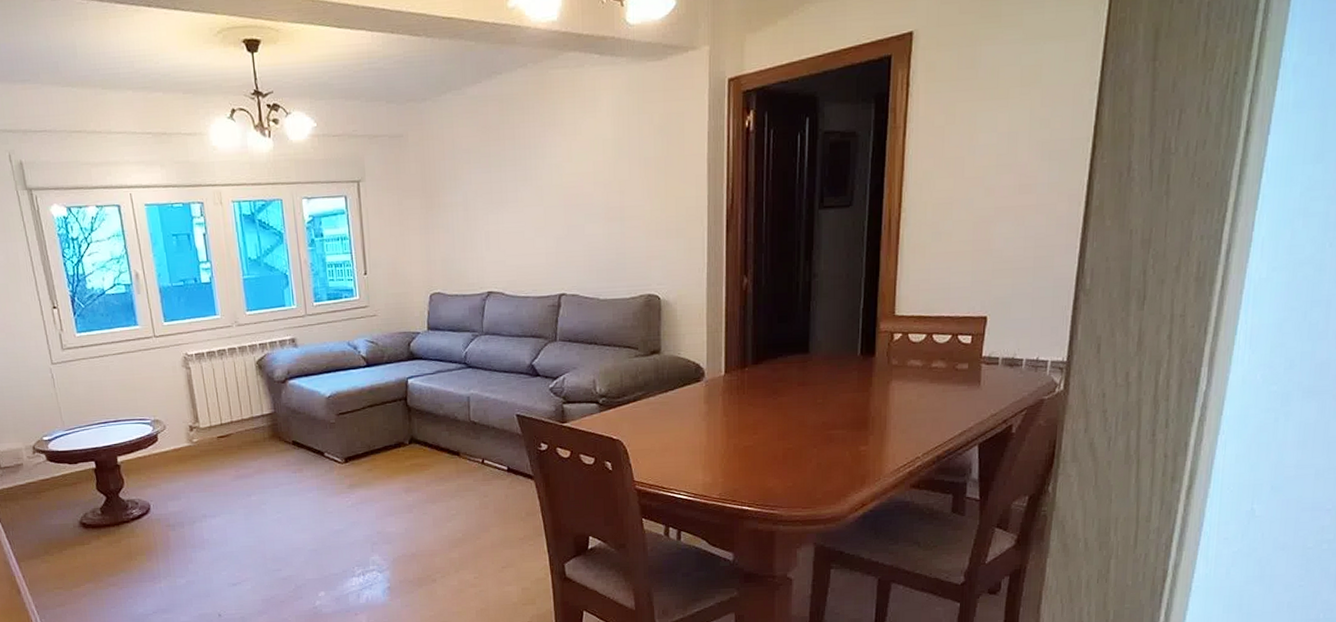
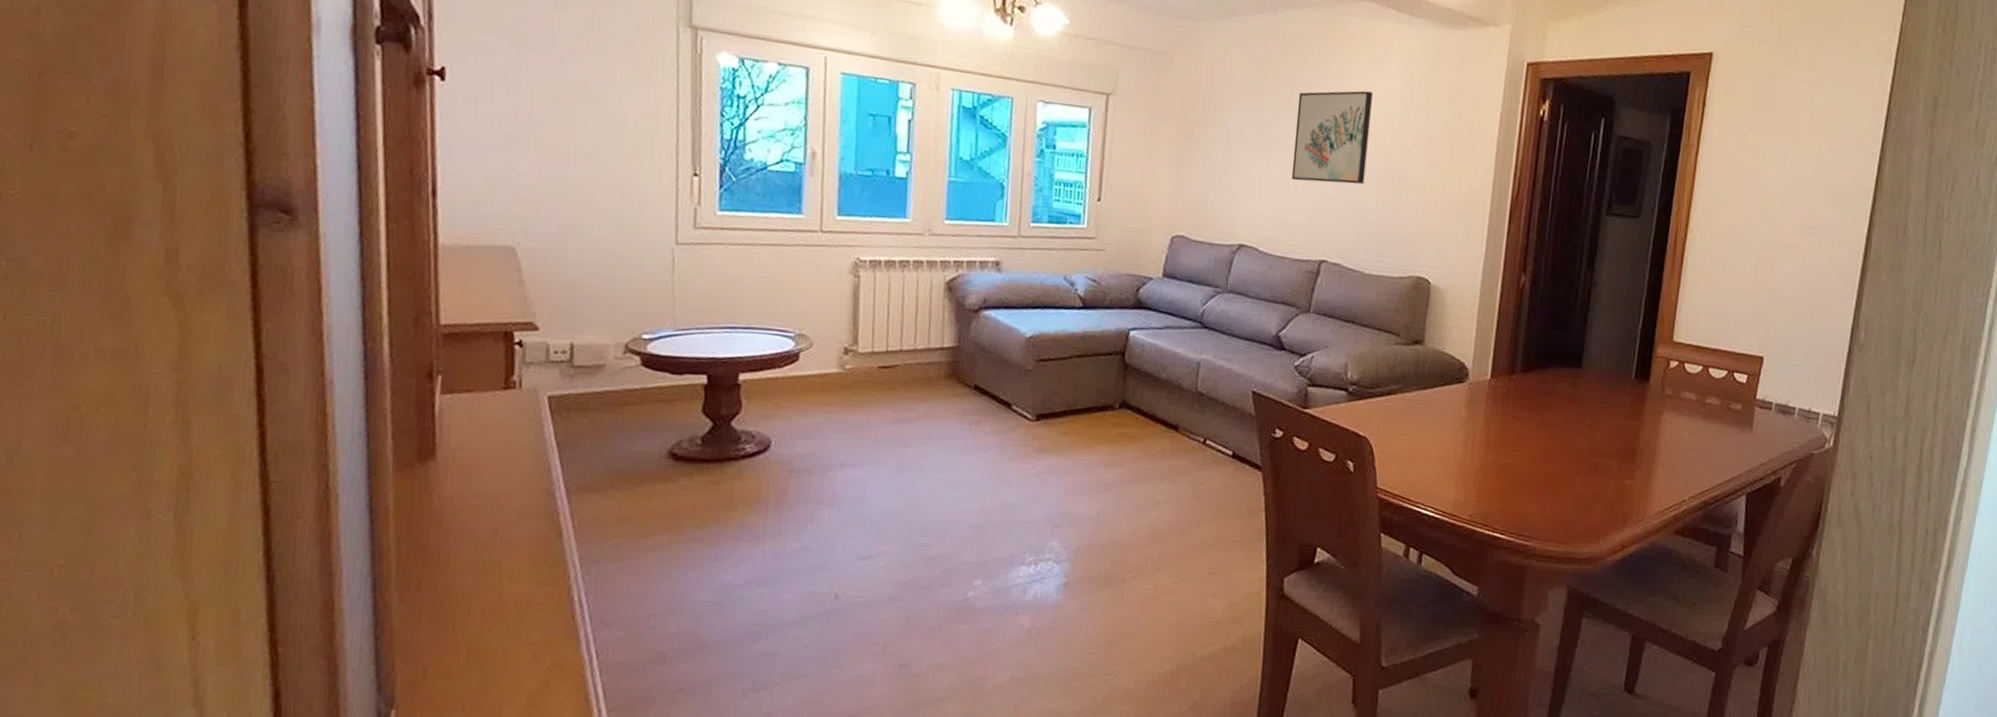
wall art: none [521,135,590,228] -> present [1291,90,1373,185]

